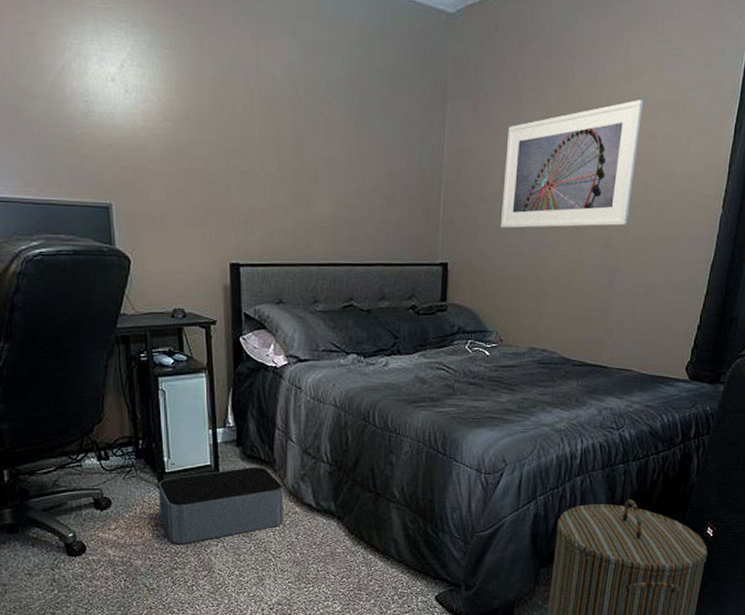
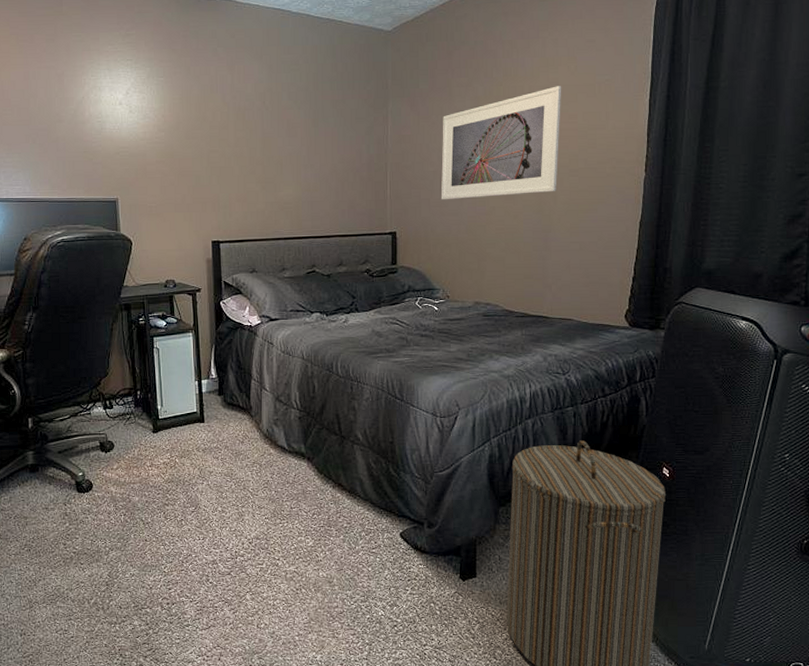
storage bin: present [158,466,283,544] -> none [153,412,259,482]

